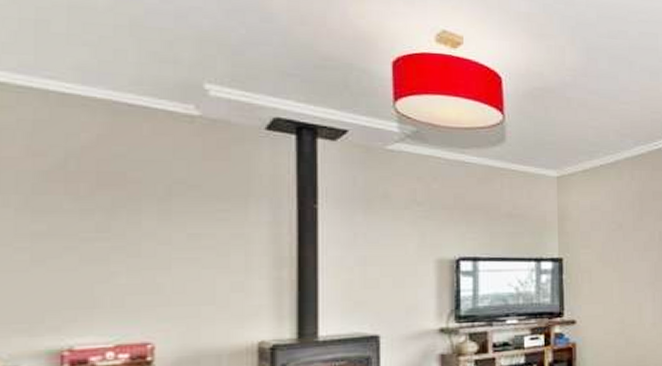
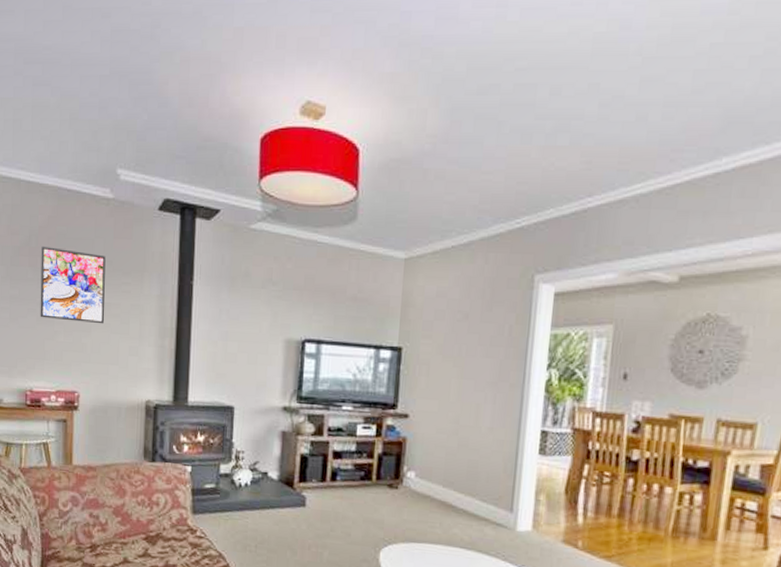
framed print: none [85,169,192,259] -> present [40,246,106,324]

